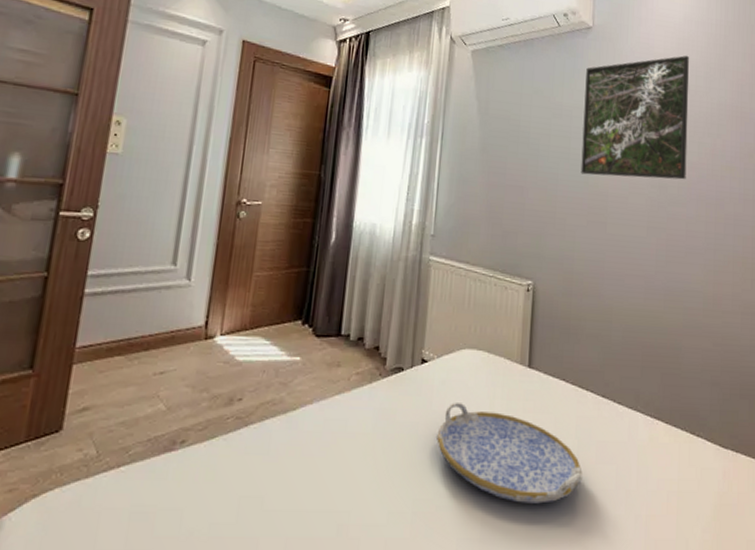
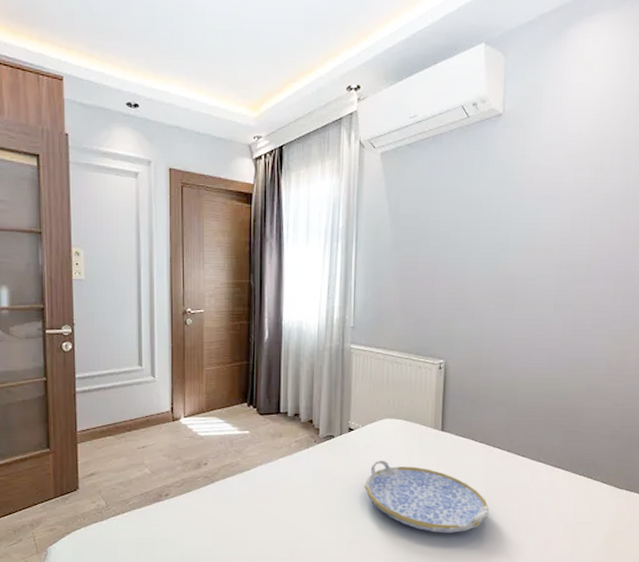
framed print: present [580,55,689,180] -> none [489,131,606,262]

